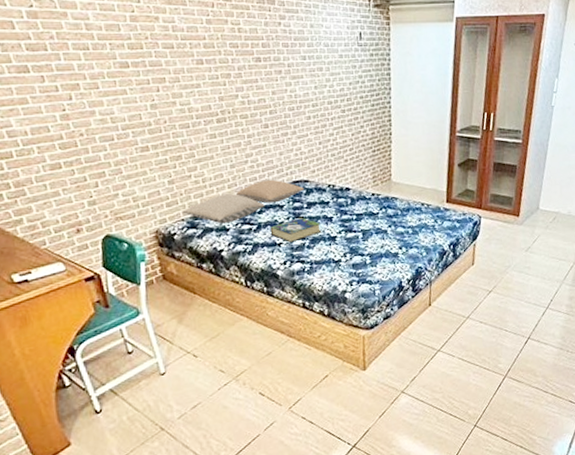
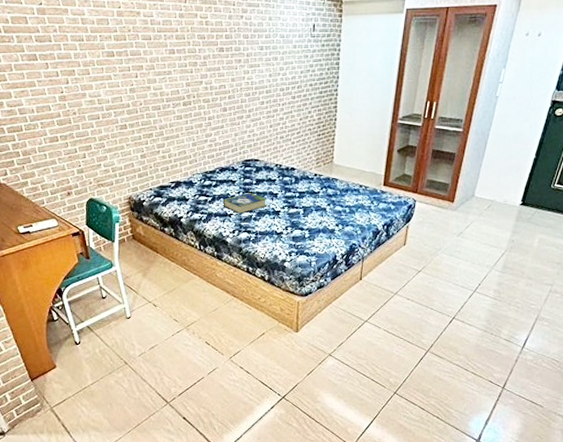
pillow: present [182,193,265,224] -> none [150,169,220,194]
pillow: present [236,179,304,203] -> none [196,157,254,178]

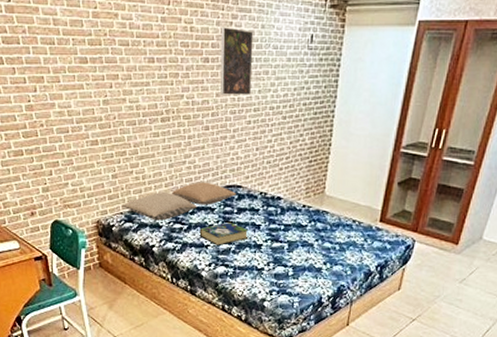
pillow: none [150,169,220,194] -> present [121,192,197,221]
pillow: none [196,157,254,178] -> present [172,182,236,205]
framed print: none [233,20,263,80] -> present [220,27,254,95]

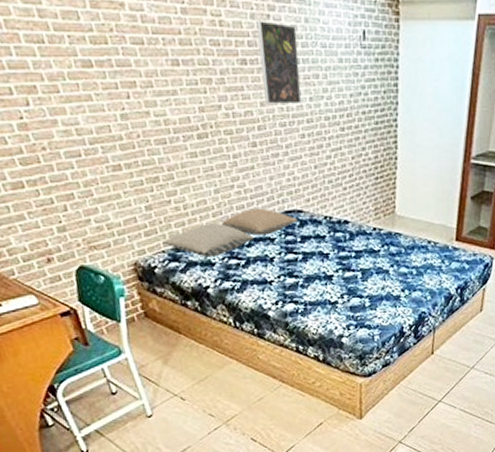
book: present [199,222,249,246] -> none [260,253,317,280]

